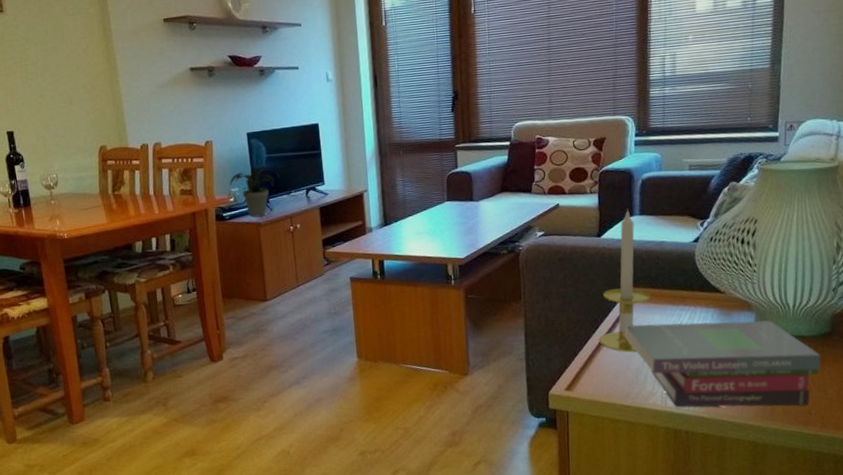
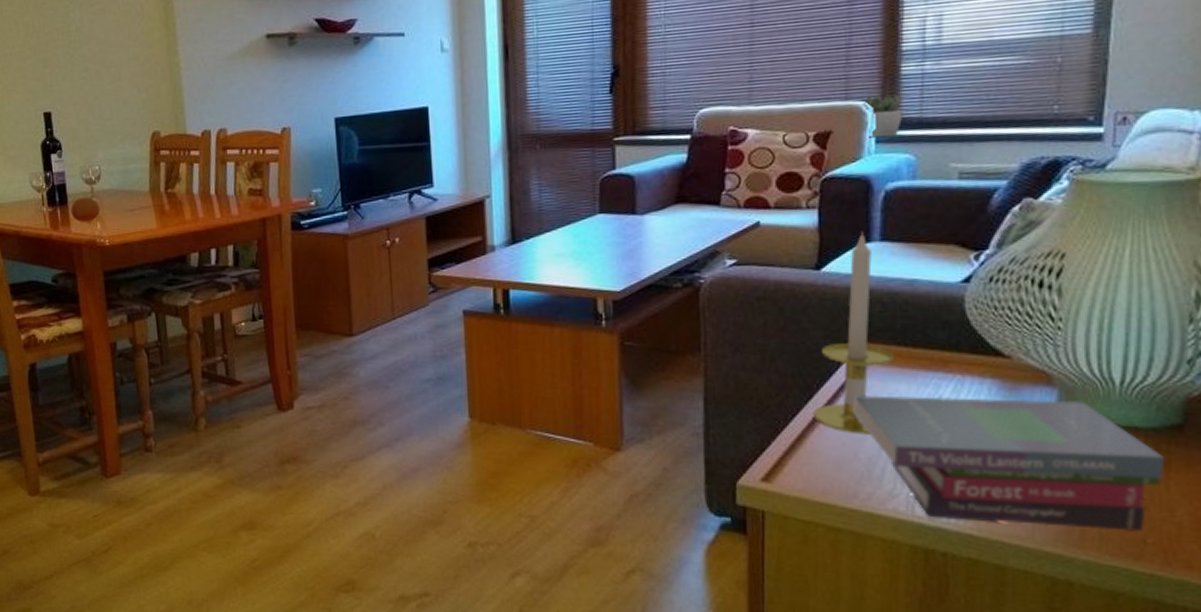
fruit: none [33,199,59,221] -> present [70,197,100,223]
potted plant: present [229,167,280,217] -> none [310,162,375,227]
succulent plant: none [626,111,651,142] -> present [864,94,902,138]

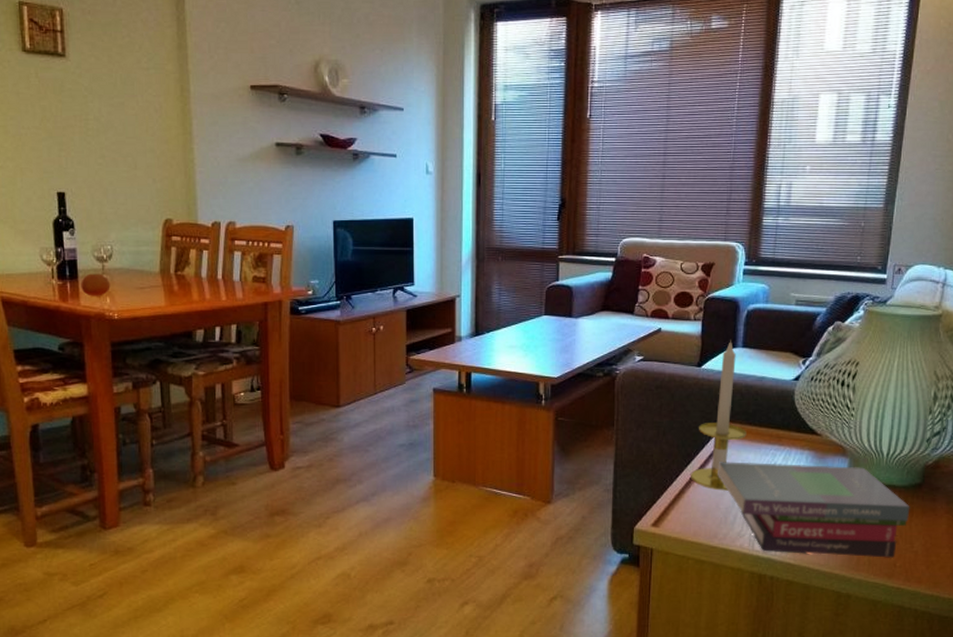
succulent plant: present [864,94,902,138] -> none [737,239,762,270]

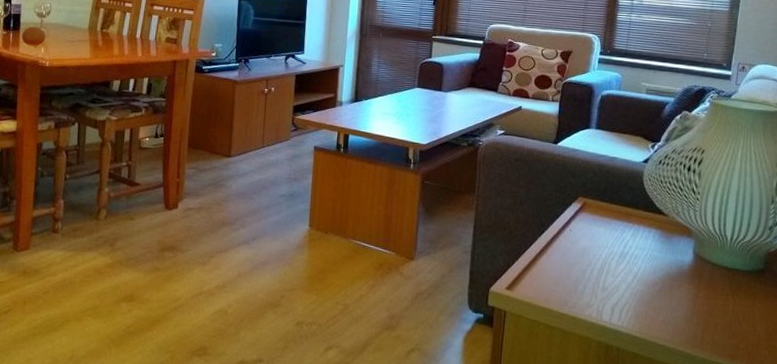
candle: present [690,339,747,491] -> none [543,120,598,261]
books: present [718,462,910,559] -> none [569,233,753,341]

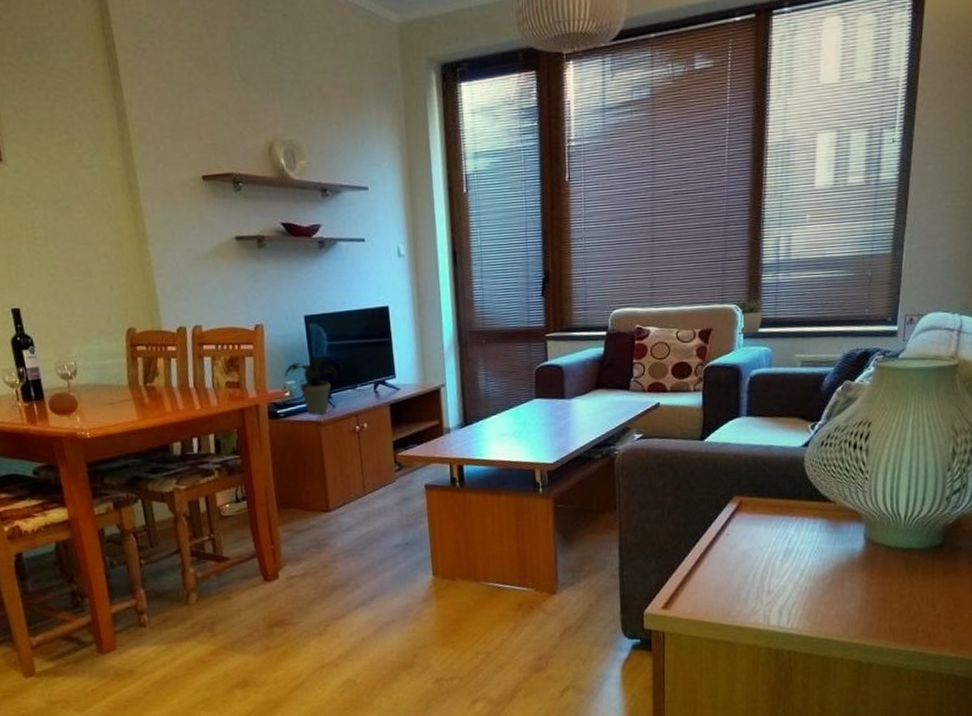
potted plant: none [214,27,263,75] -> present [284,356,343,415]
succulent plant: none [593,31,616,60] -> present [735,299,762,334]

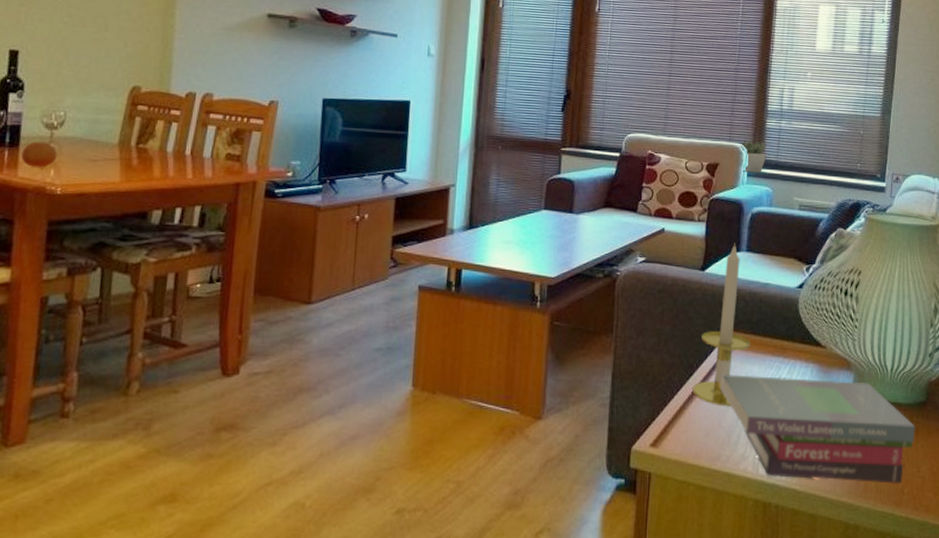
potted plant: present [284,356,343,415] -> none [289,140,354,200]
candle: none [698,408,756,568] -> present [691,242,751,407]
books: none [727,532,931,626] -> present [721,374,916,485]

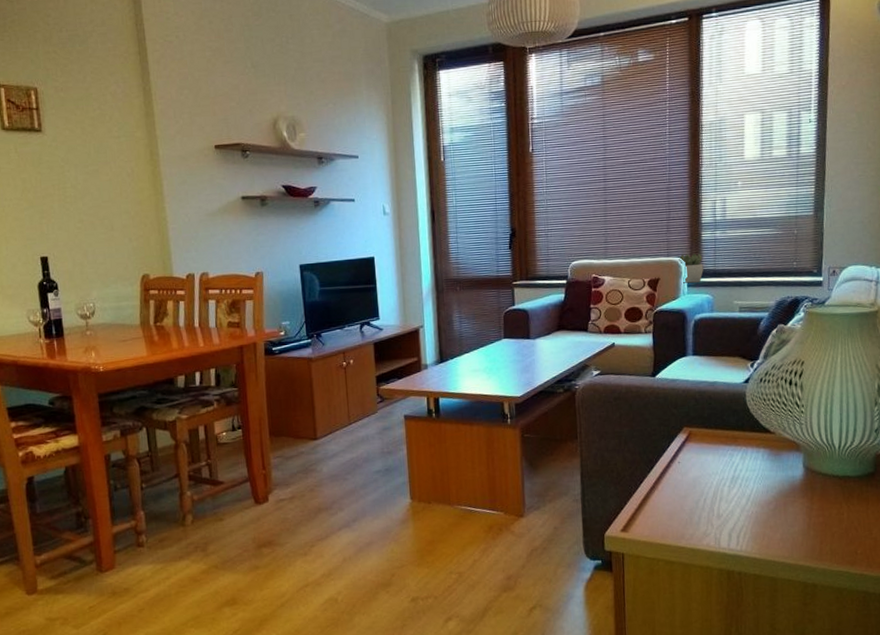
fruit: present [21,141,58,168] -> none [67,330,95,352]
candle: present [691,242,751,407] -> none [653,348,704,493]
books: present [721,374,916,485] -> none [679,461,866,548]

